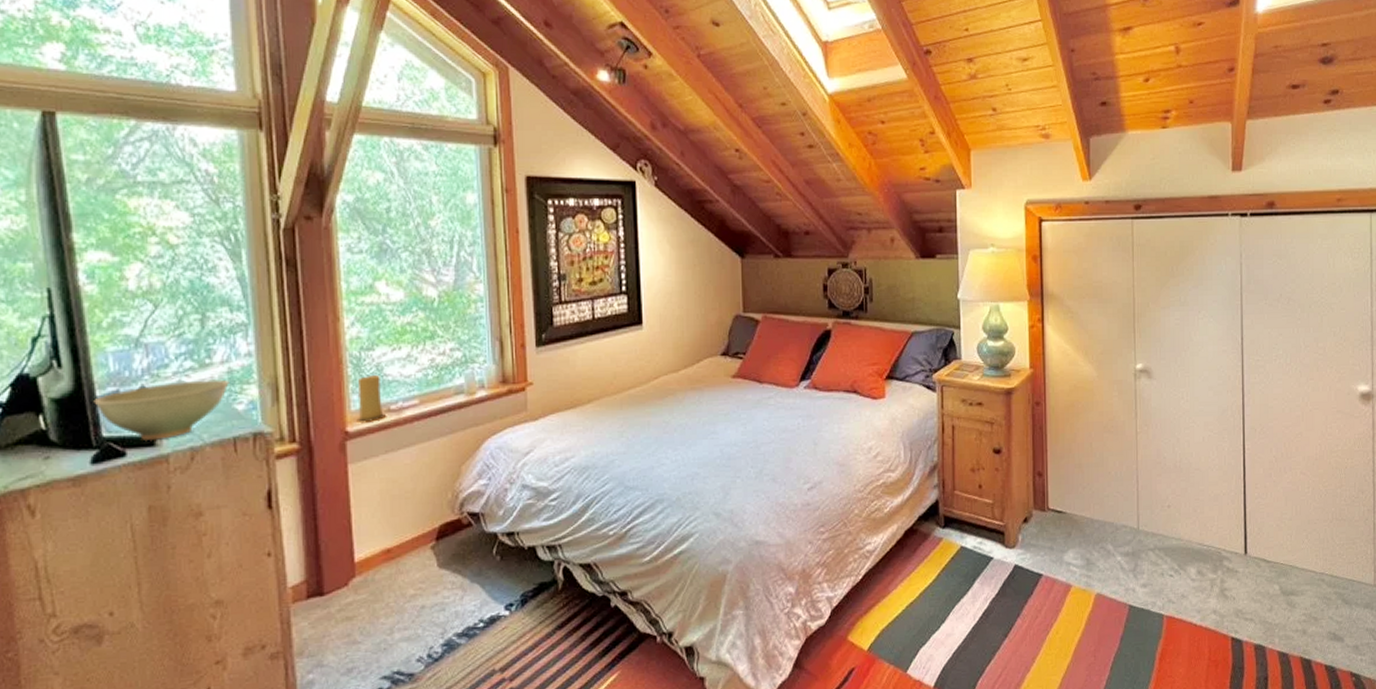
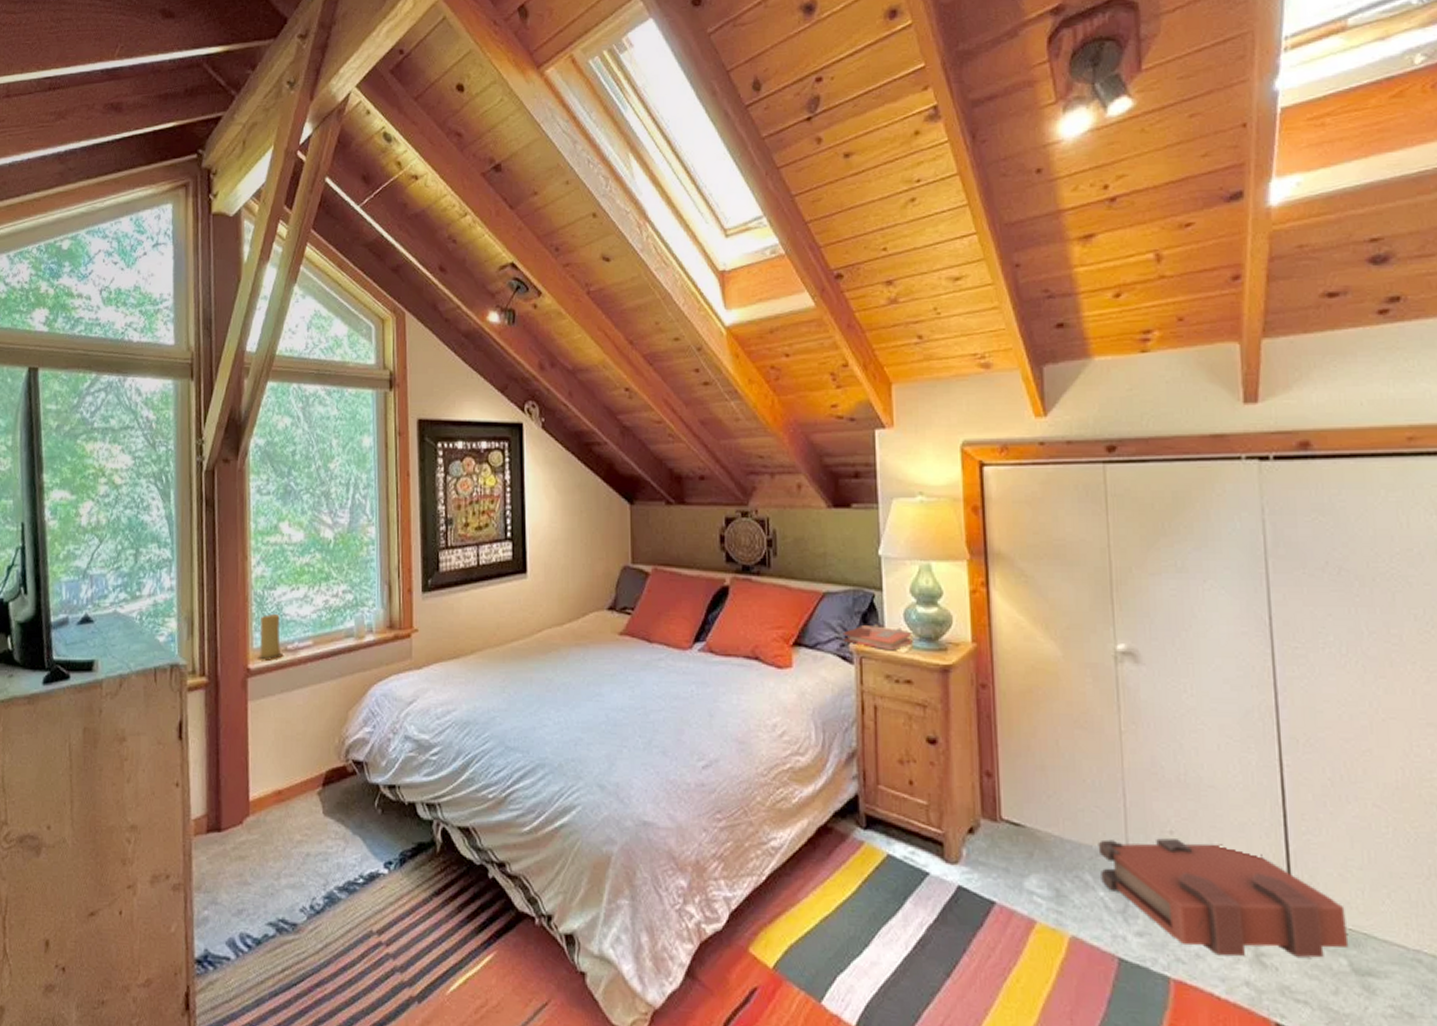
bowl: present [93,379,229,442] -> none [48,611,154,667]
phonebook: none [927,357,984,379] -> present [843,624,913,651]
suitcase: none [1118,511,1281,594] -> present [1098,838,1349,958]

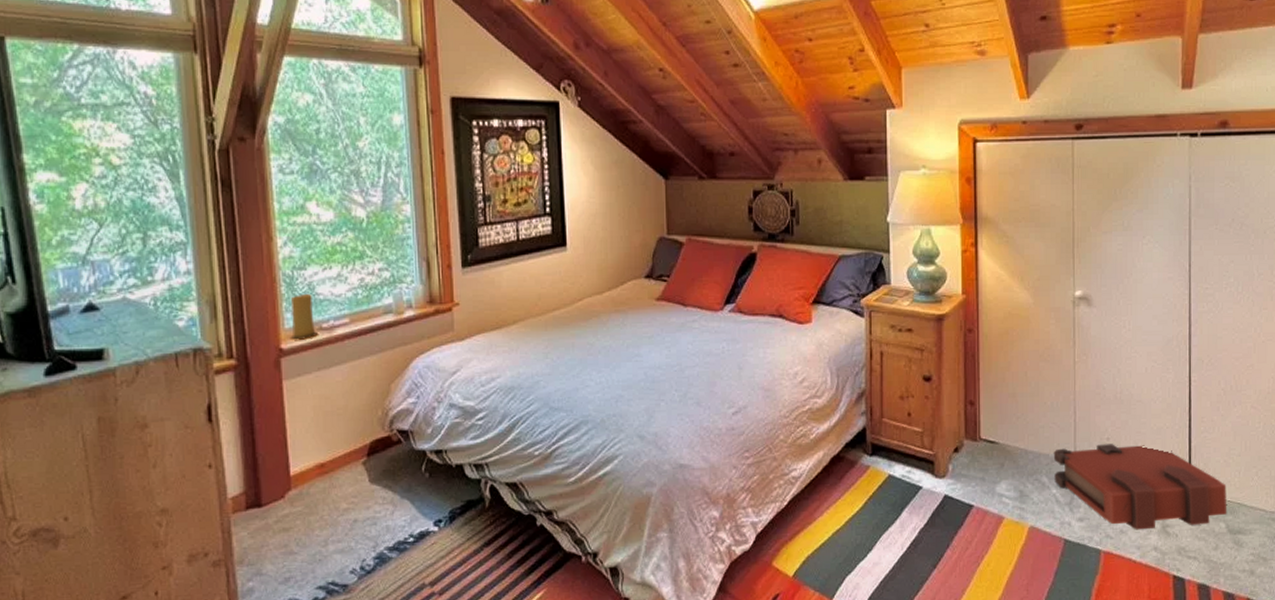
phonebook: present [843,624,913,651] -> none [855,282,914,305]

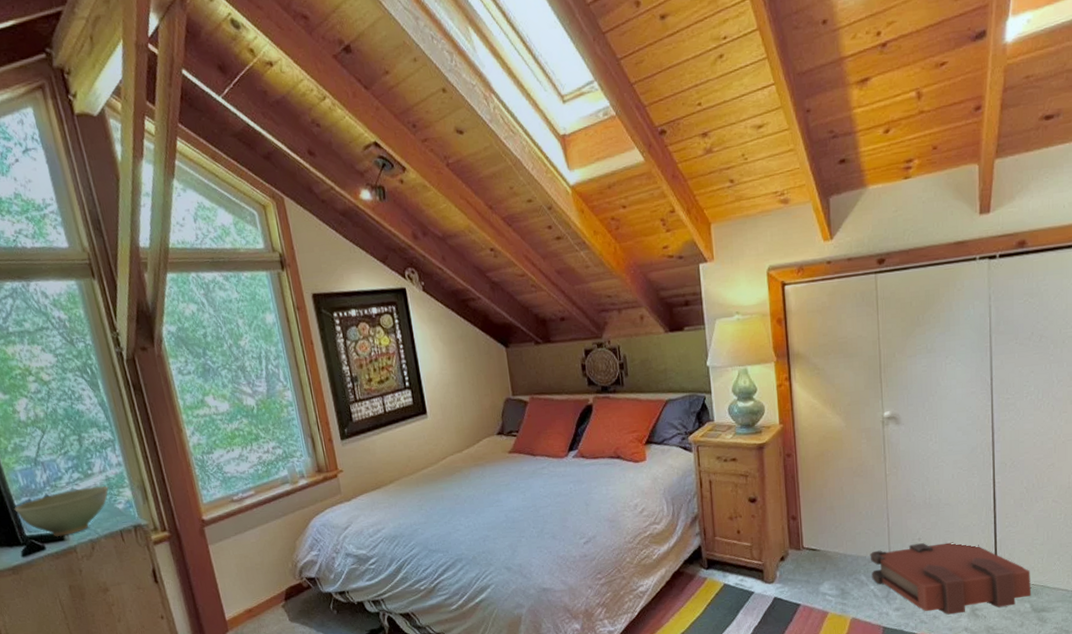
bowl: none [45,296,170,356] -> present [14,485,109,538]
candle: present [288,293,319,340] -> none [205,472,232,512]

